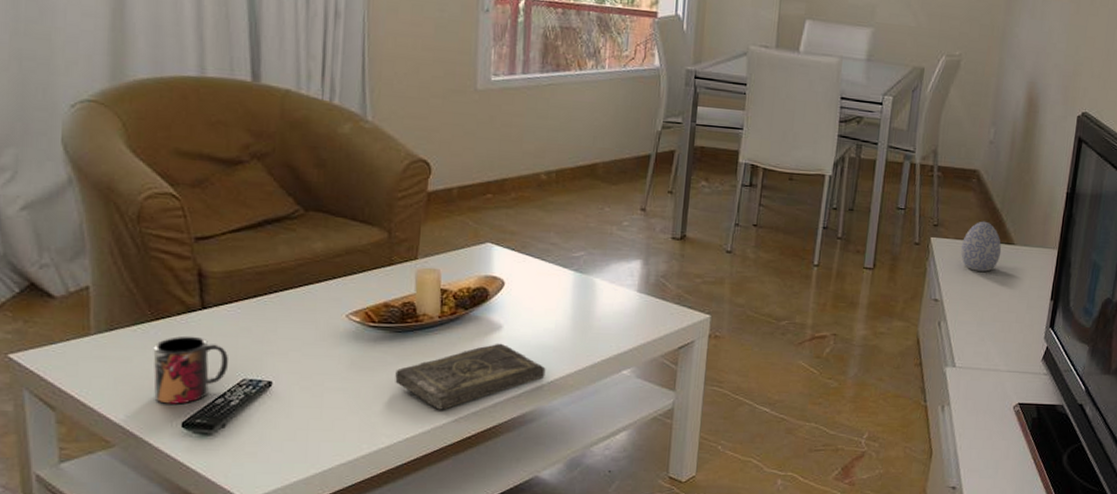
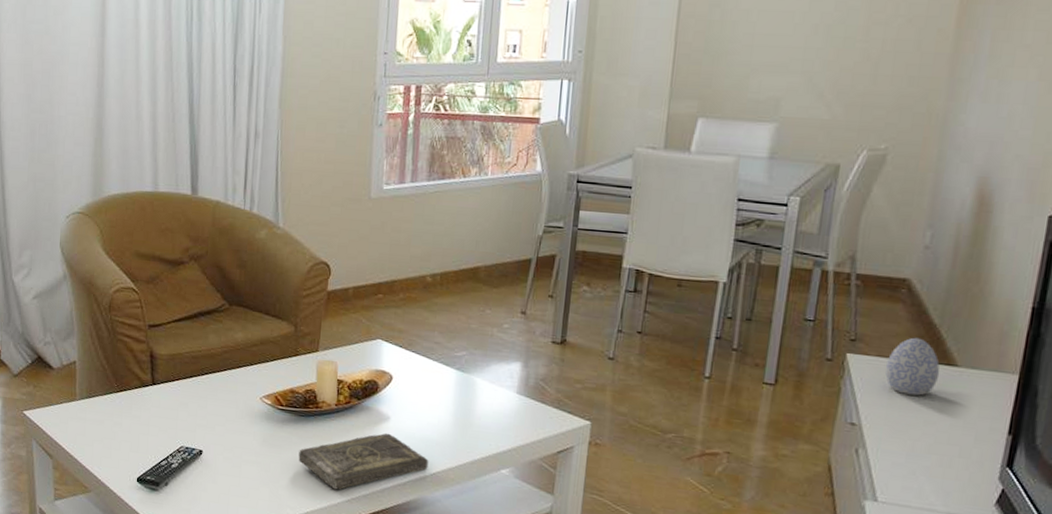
mug: present [153,336,228,404] -> none [118,406,171,463]

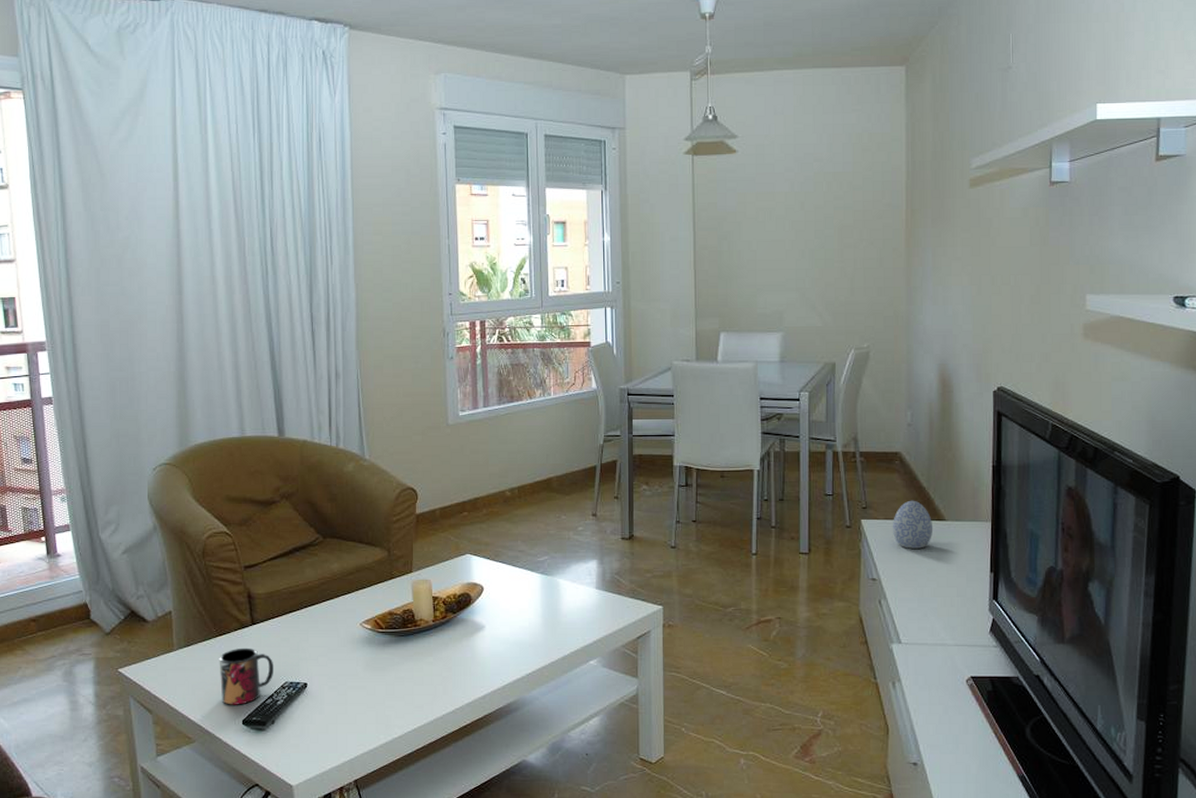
mug: none [118,406,171,463] -> present [219,647,273,705]
book: present [298,433,429,490] -> none [402,641,524,703]

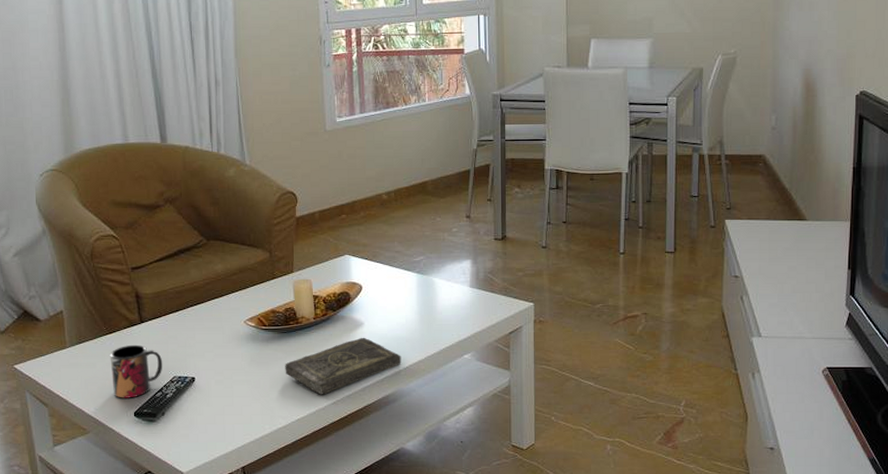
book: none [402,641,524,703] -> present [285,337,402,395]
decorative egg: present [893,500,933,549] -> none [756,201,795,247]

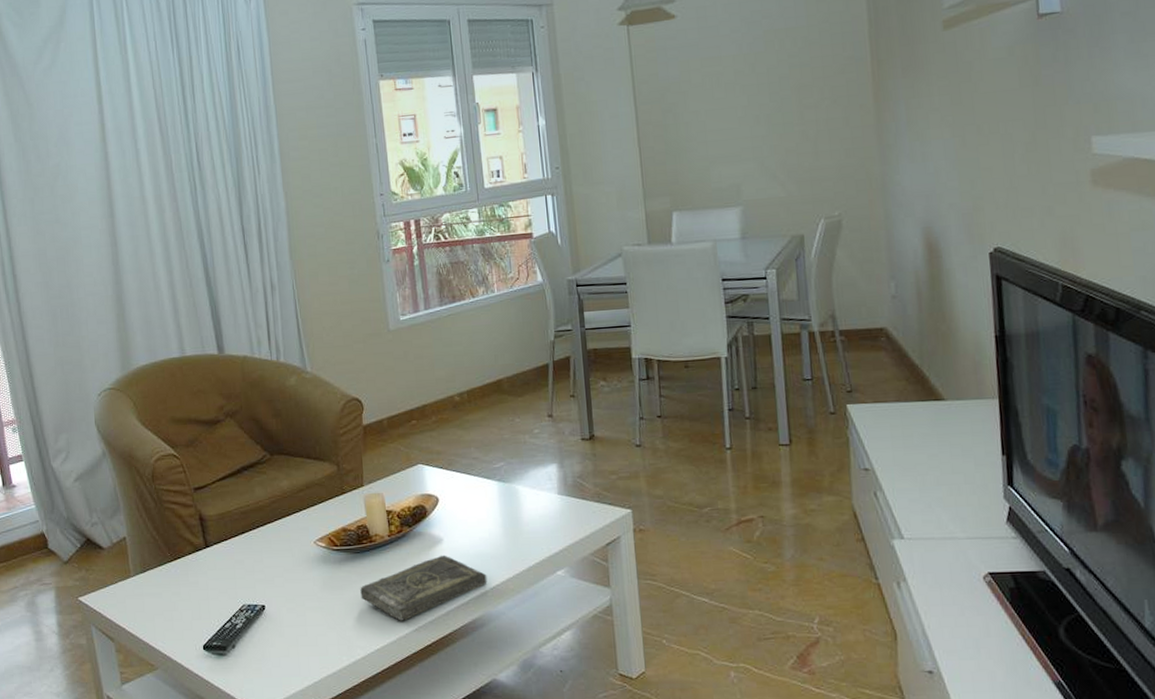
mug: present [110,344,162,398] -> none [175,571,231,631]

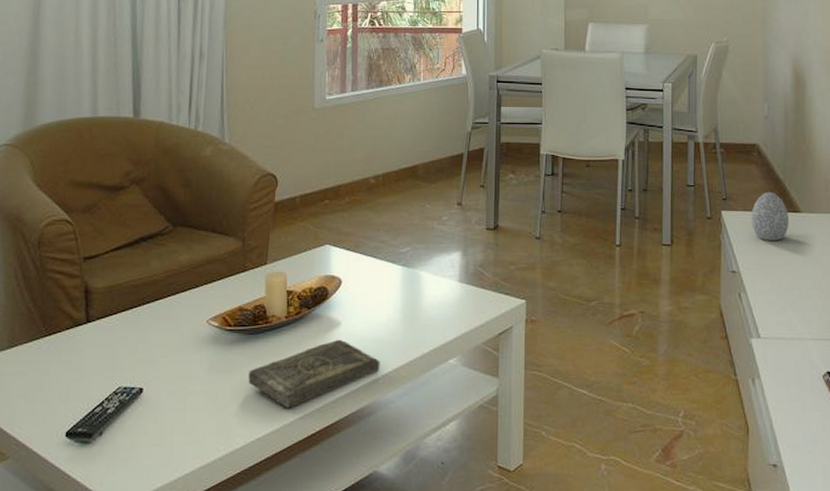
decorative egg: none [883,379,931,434] -> present [751,192,790,241]

